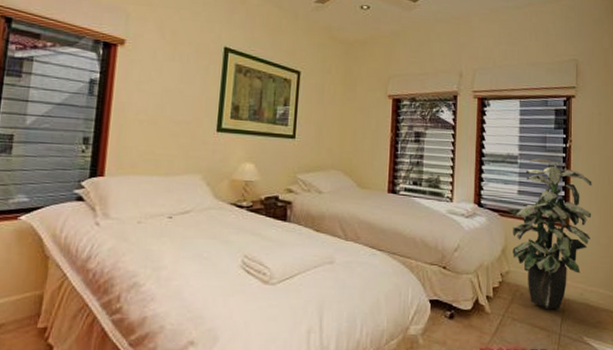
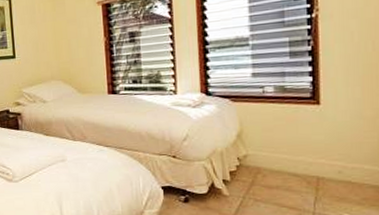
indoor plant: present [506,158,592,310] -> none [239,35,351,189]

